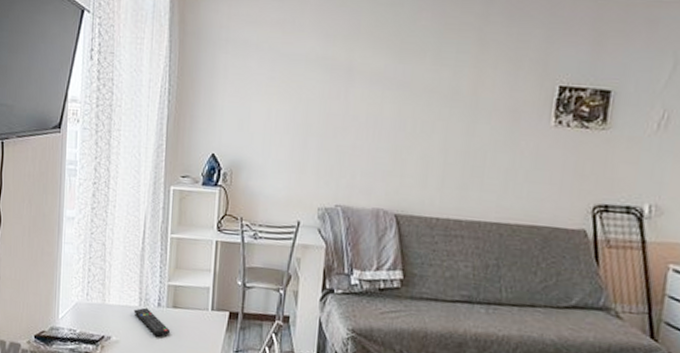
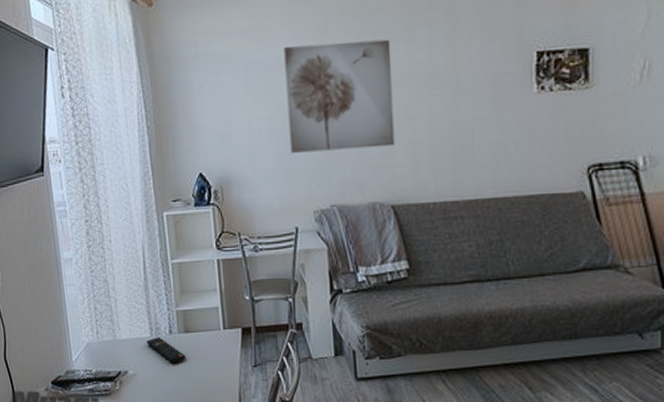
wall art: none [304,44,418,157] -> present [284,39,395,153]

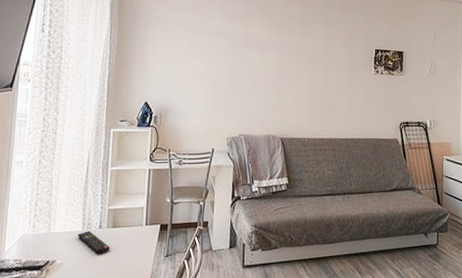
wall art: present [284,39,395,153] -> none [216,22,290,98]

